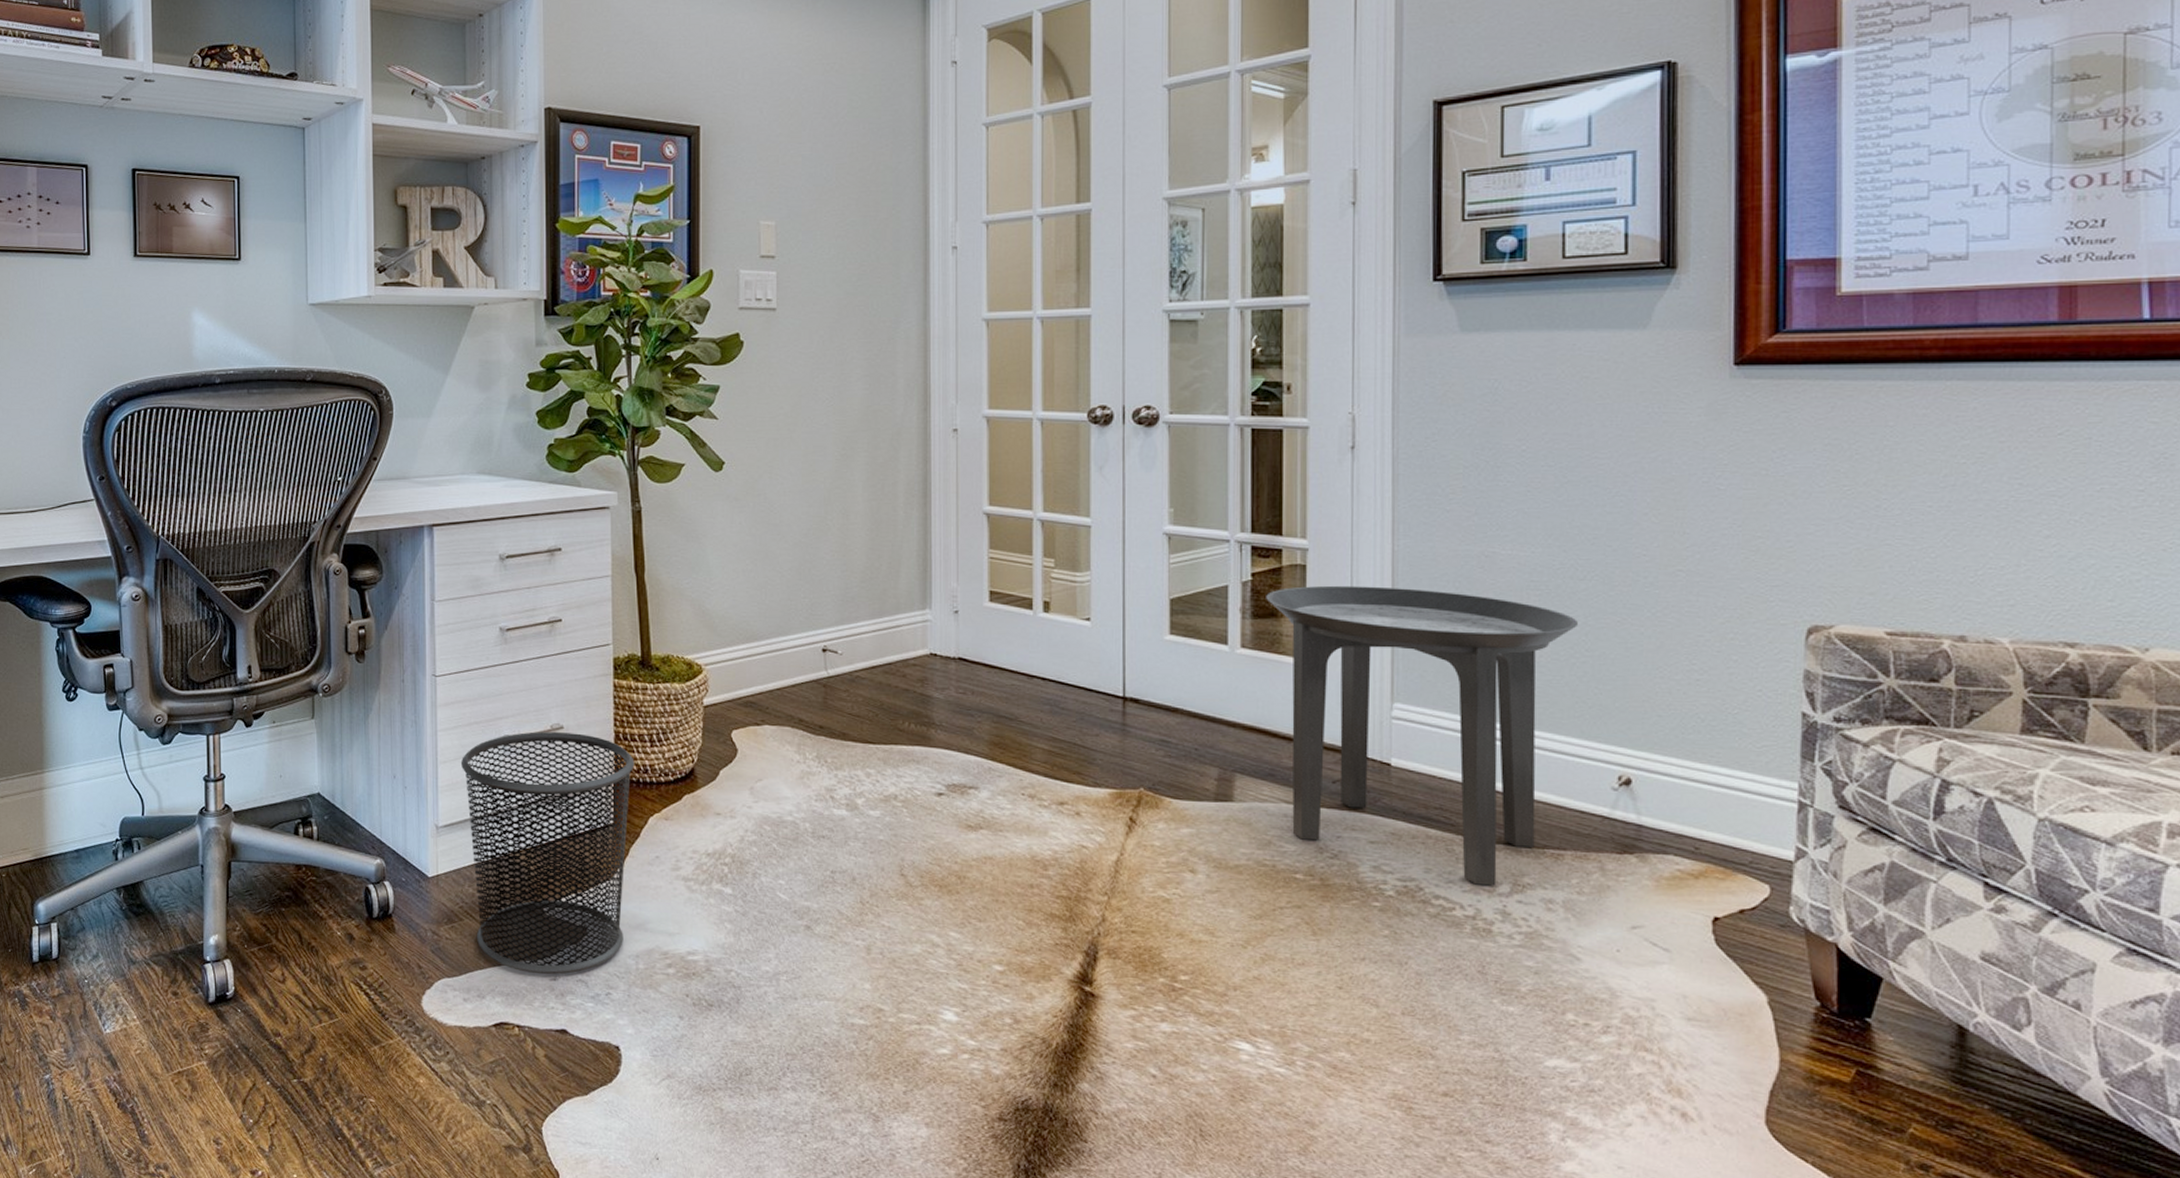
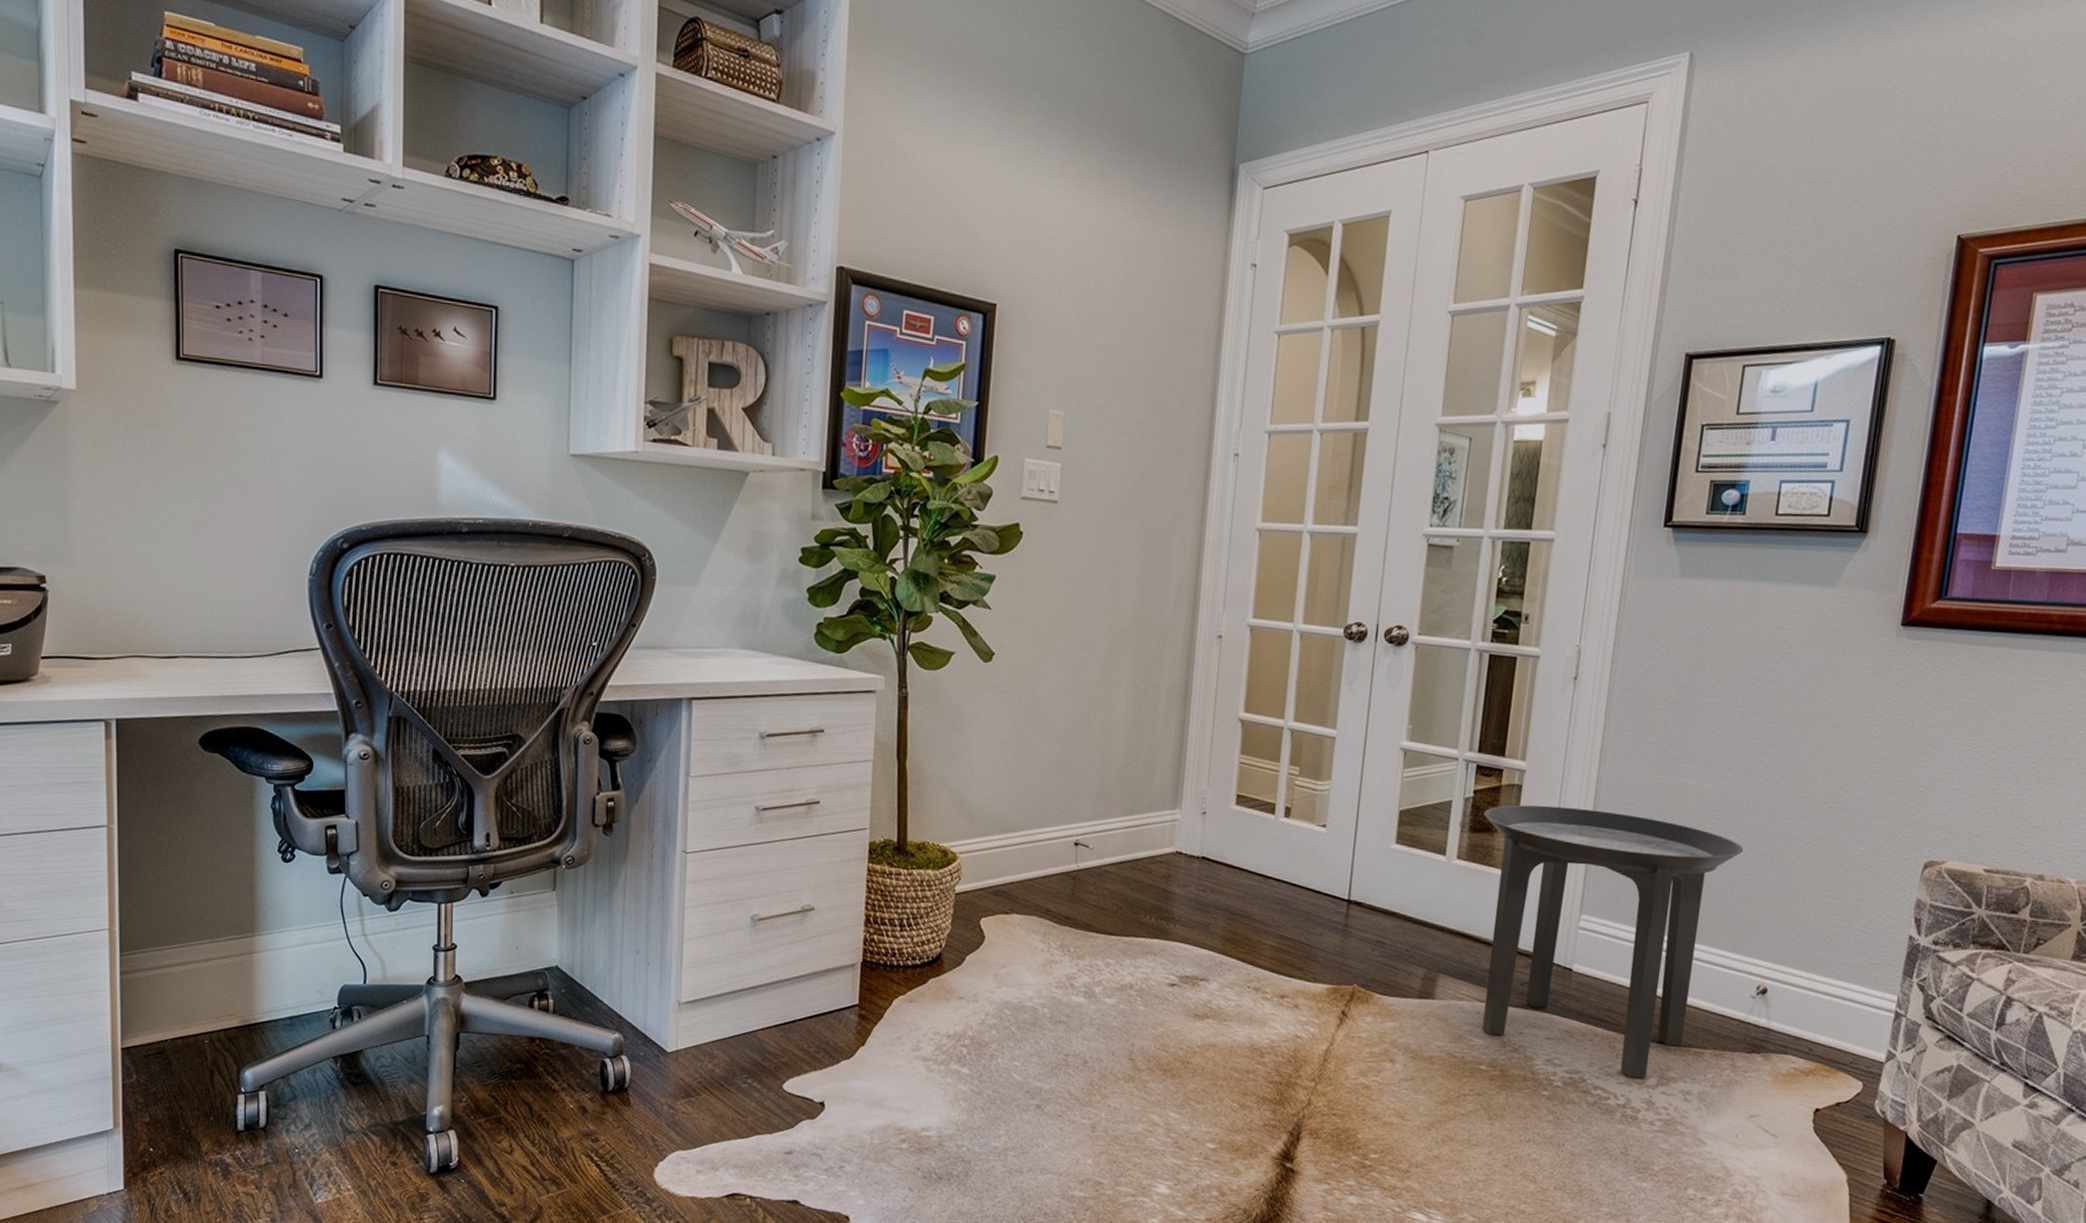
trash can: present [460,732,635,975] -> none [707,912,883,1149]

